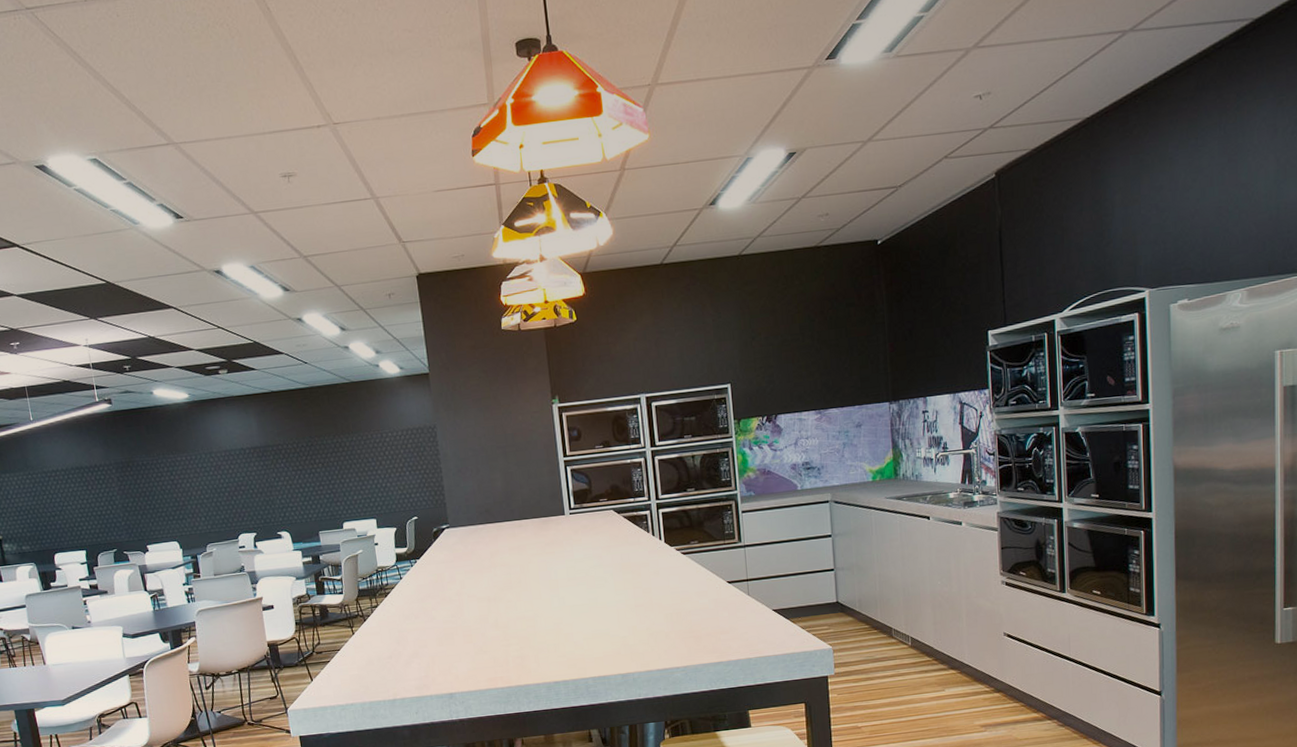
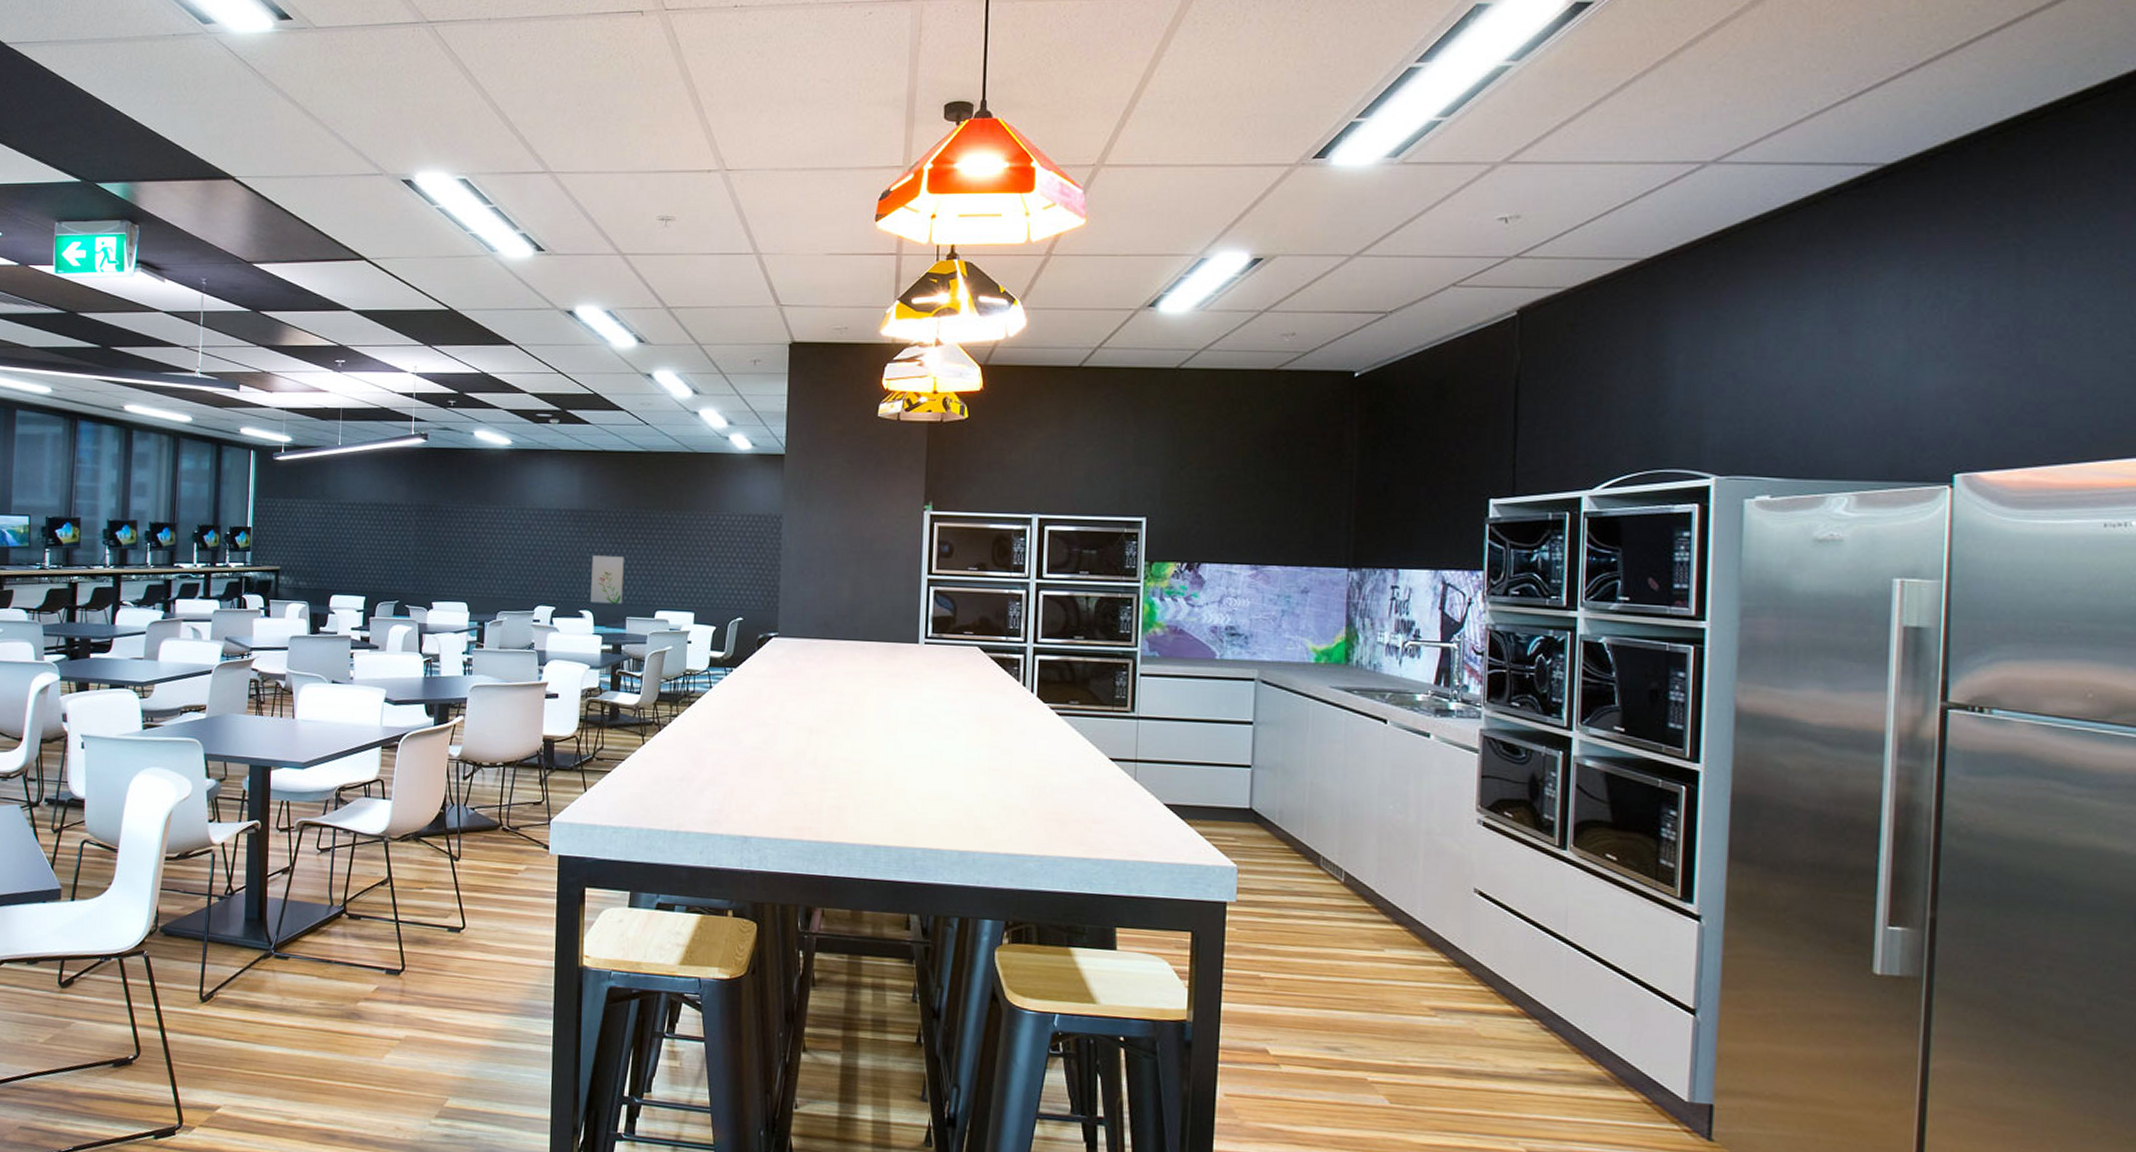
wall art: none [280,481,313,525] -> present [590,555,624,604]

